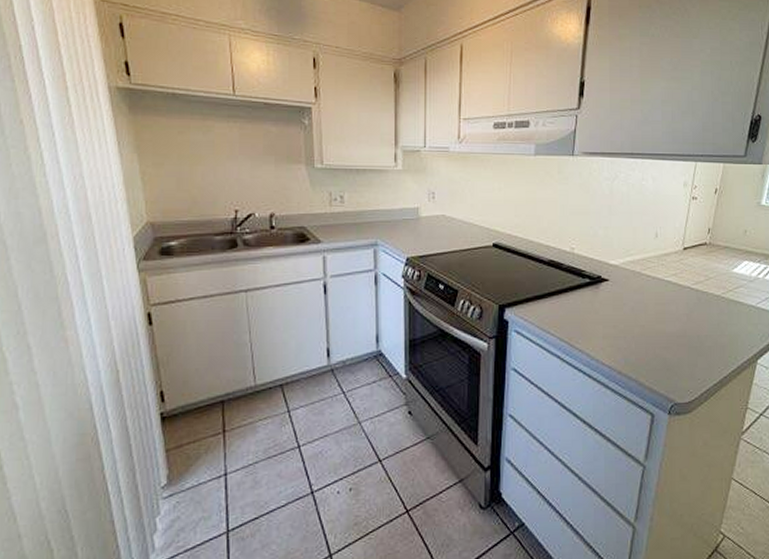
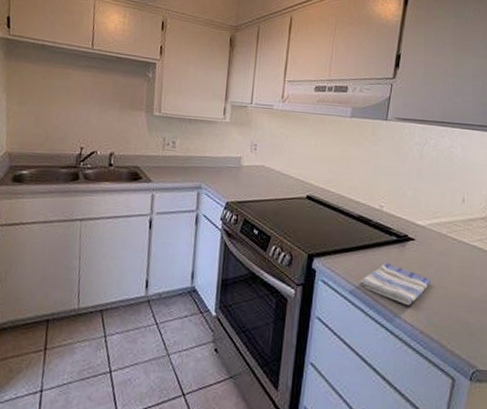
dish towel: none [552,306,626,348] -> present [358,262,431,306]

